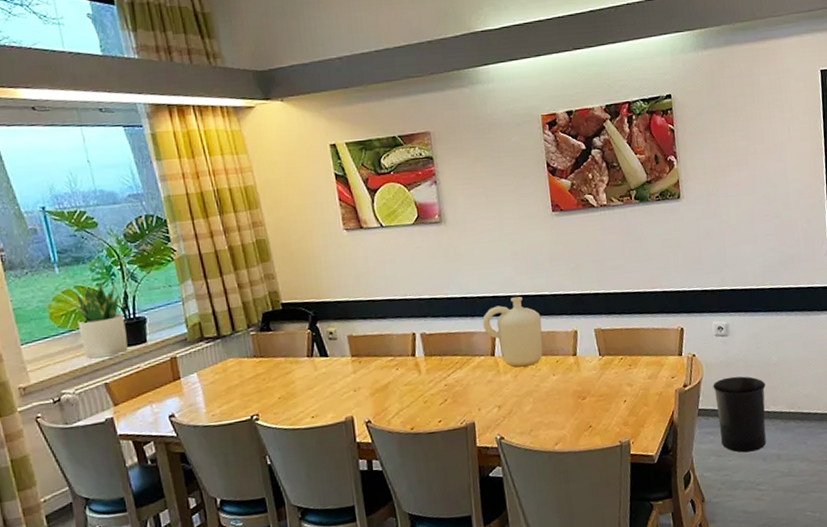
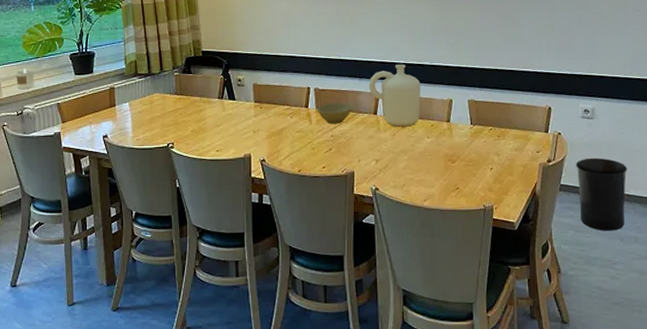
candle: none [45,345,72,371] -> present [16,68,35,89]
planter: present [74,279,128,359] -> none [42,19,78,82]
bowl: none [426,347,467,372] -> present [317,103,353,124]

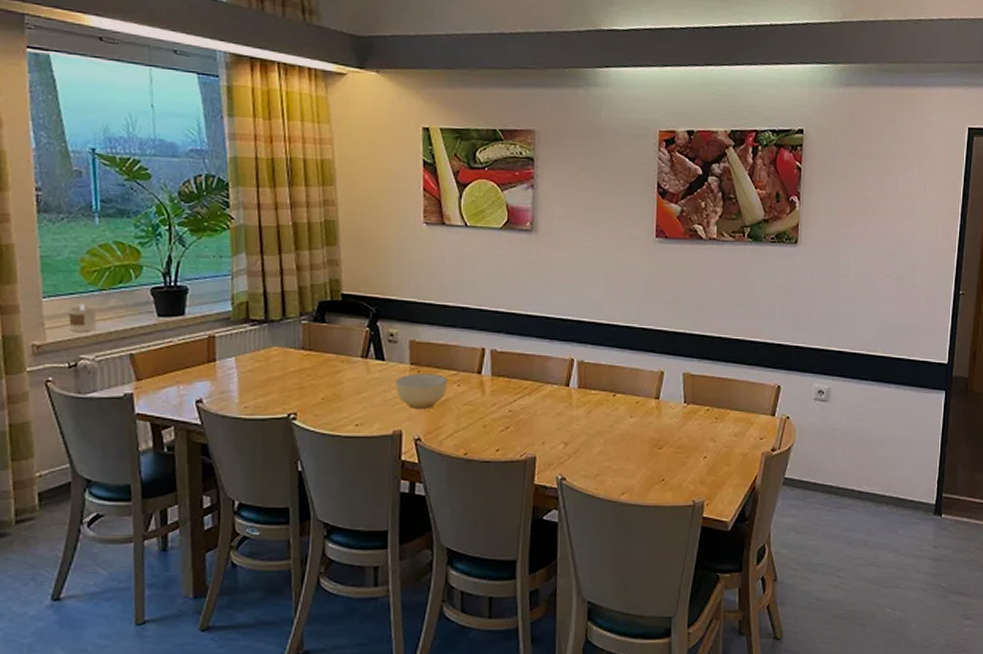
bowl: none [244,109,284,136] -> present [396,374,449,408]
bowl: present [317,103,353,124] -> none [493,369,539,396]
water jug: present [368,64,421,127] -> none [560,325,627,403]
waste bin: present [576,157,627,231] -> none [804,447,861,533]

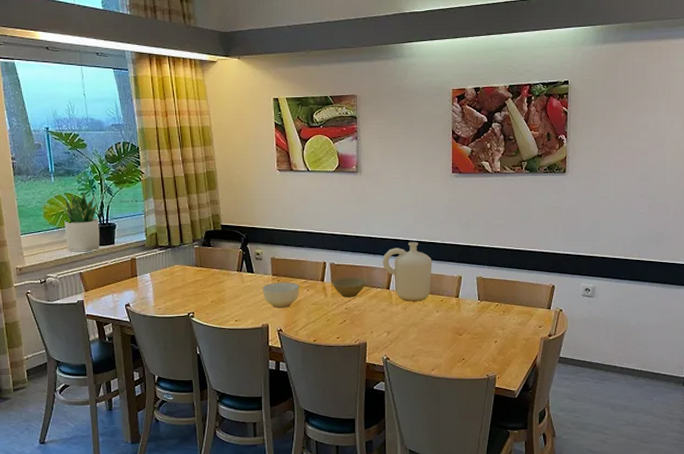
candle: present [69,303,97,332] -> none [38,238,57,258]
planter: none [110,239,164,325] -> present [63,191,100,252]
bowl: none [493,369,539,396] -> present [332,277,367,297]
water jug: none [560,325,627,403] -> present [382,242,432,301]

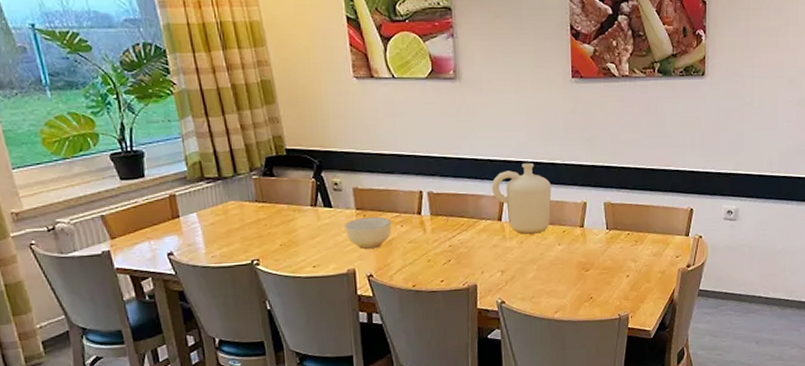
planter: present [63,191,100,252] -> none [68,108,125,189]
bowl: present [332,277,367,297] -> none [432,208,474,233]

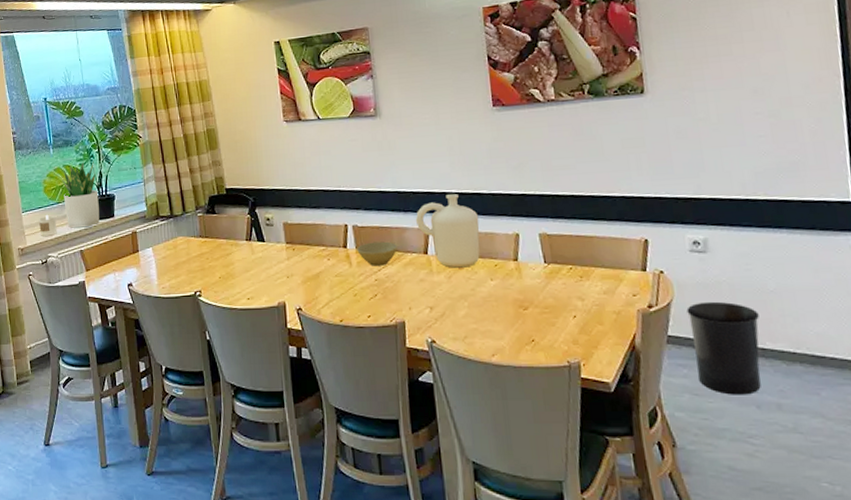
candle: none [38,172,67,198] -> present [39,214,57,236]
planter: none [68,108,125,189] -> present [62,160,100,228]
bowl: present [345,217,392,249] -> none [276,250,319,282]
bowl: none [432,208,474,233] -> present [357,241,399,266]
waste bin: none [716,261,767,335] -> present [686,301,761,395]

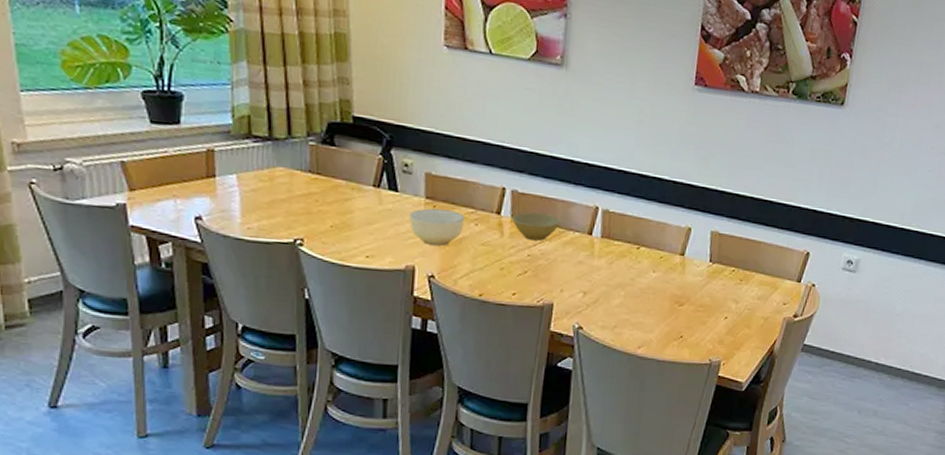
candle: present [39,214,57,236] -> none [51,101,83,134]
planter: present [62,160,100,228] -> none [95,35,156,132]
bowl: none [276,250,319,282] -> present [409,208,466,246]
water jug: present [415,194,480,268] -> none [585,173,655,256]
waste bin: present [686,301,761,395] -> none [819,317,882,402]

